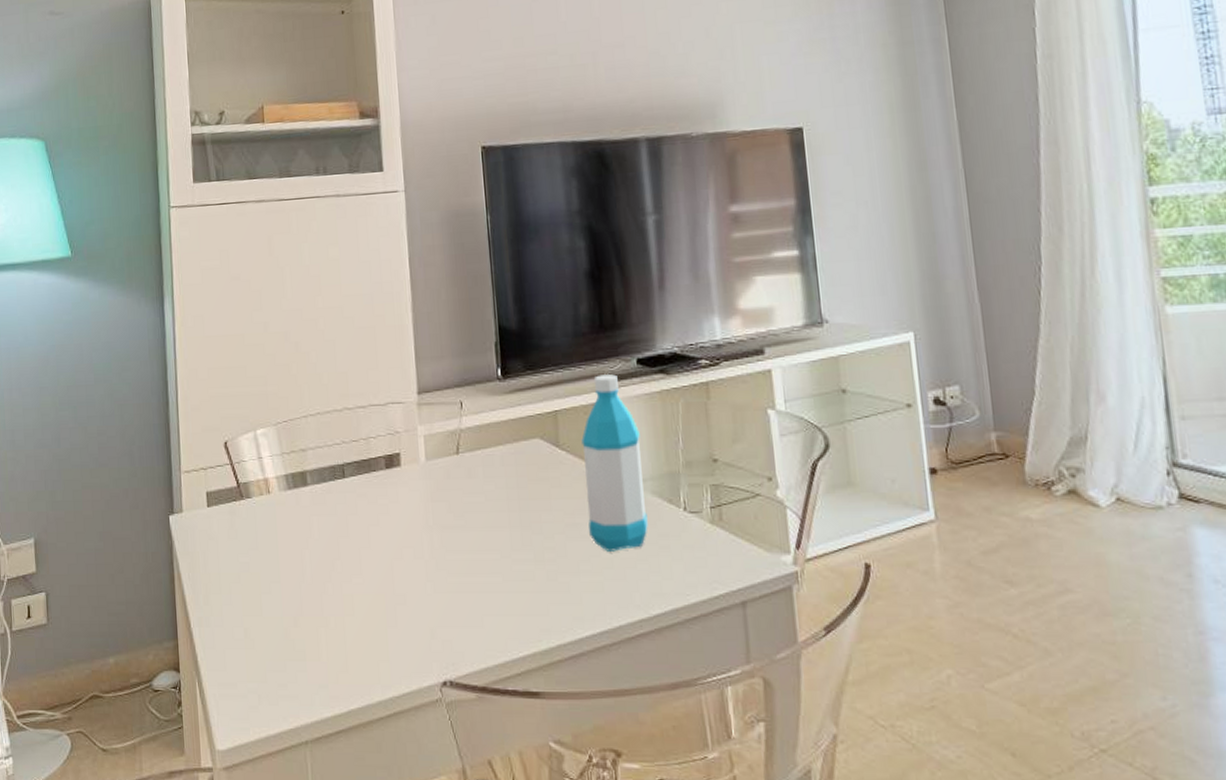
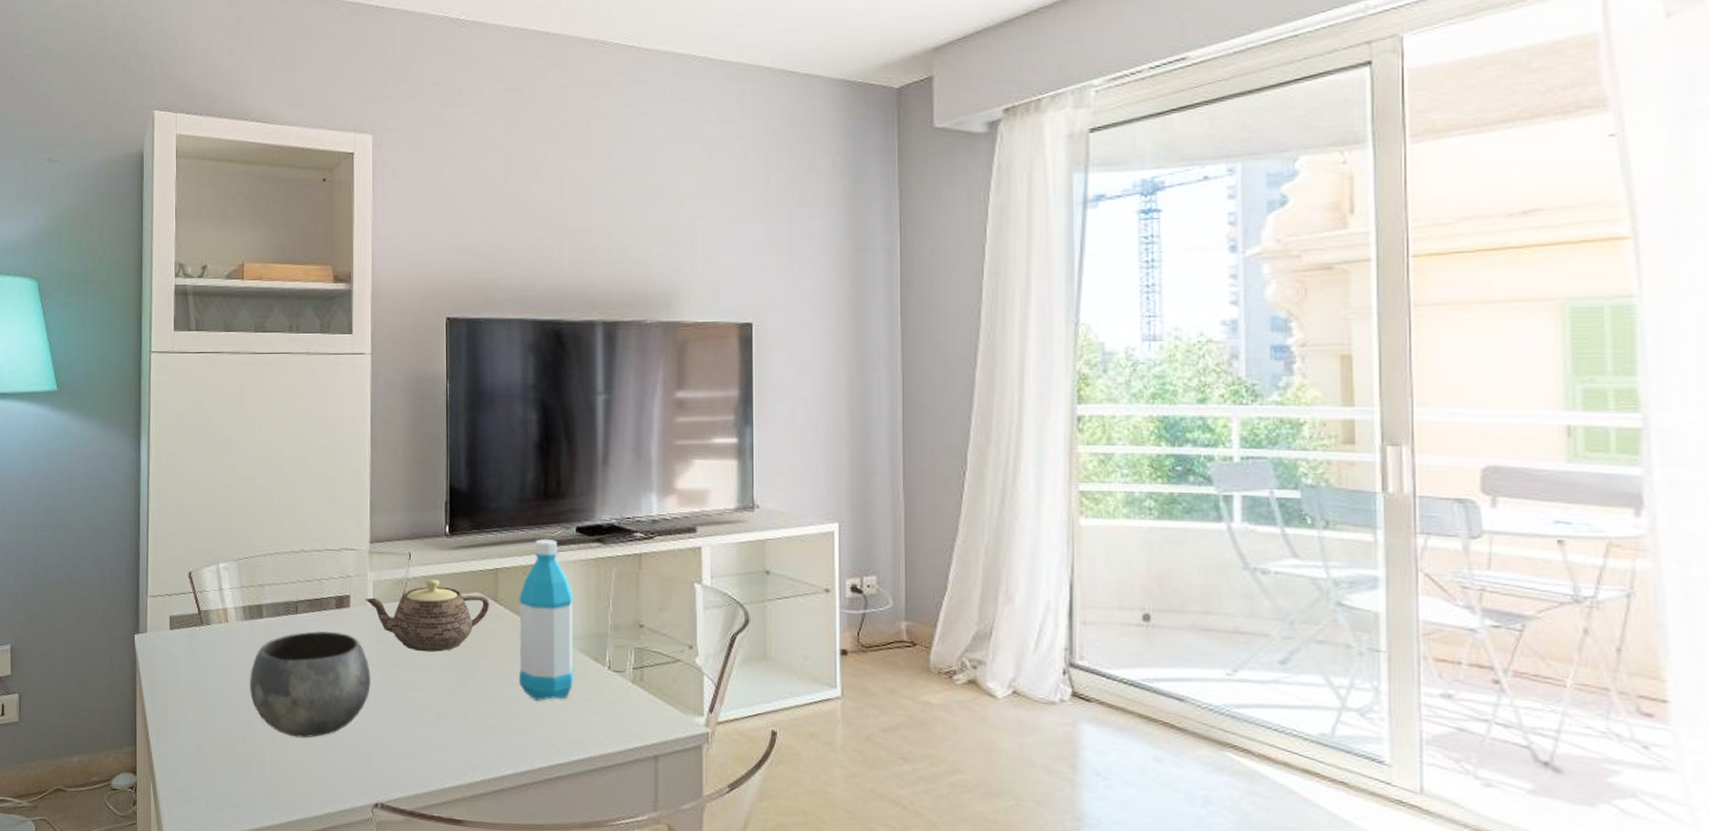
bowl: none [297,495,429,615] -> present [249,631,371,738]
teapot: none [417,428,552,509] -> present [365,579,490,652]

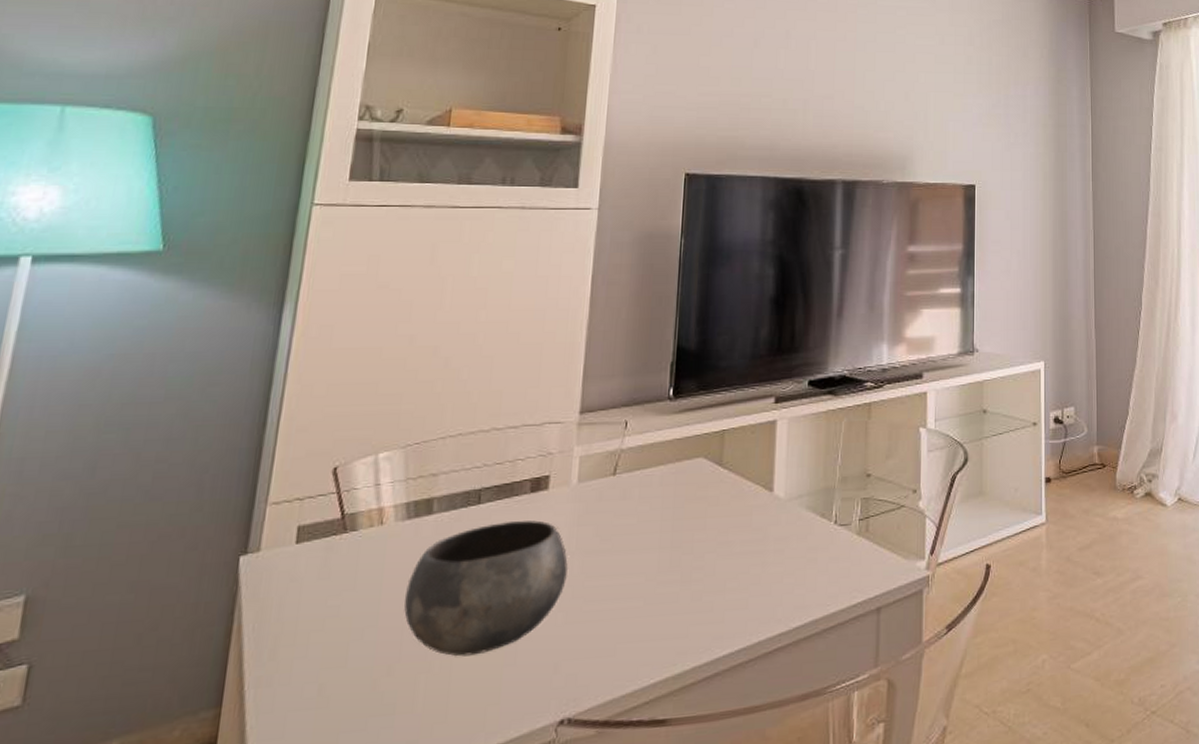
teapot: present [365,579,490,652] -> none [568,448,714,531]
water bottle: present [519,538,574,701] -> none [741,394,803,568]

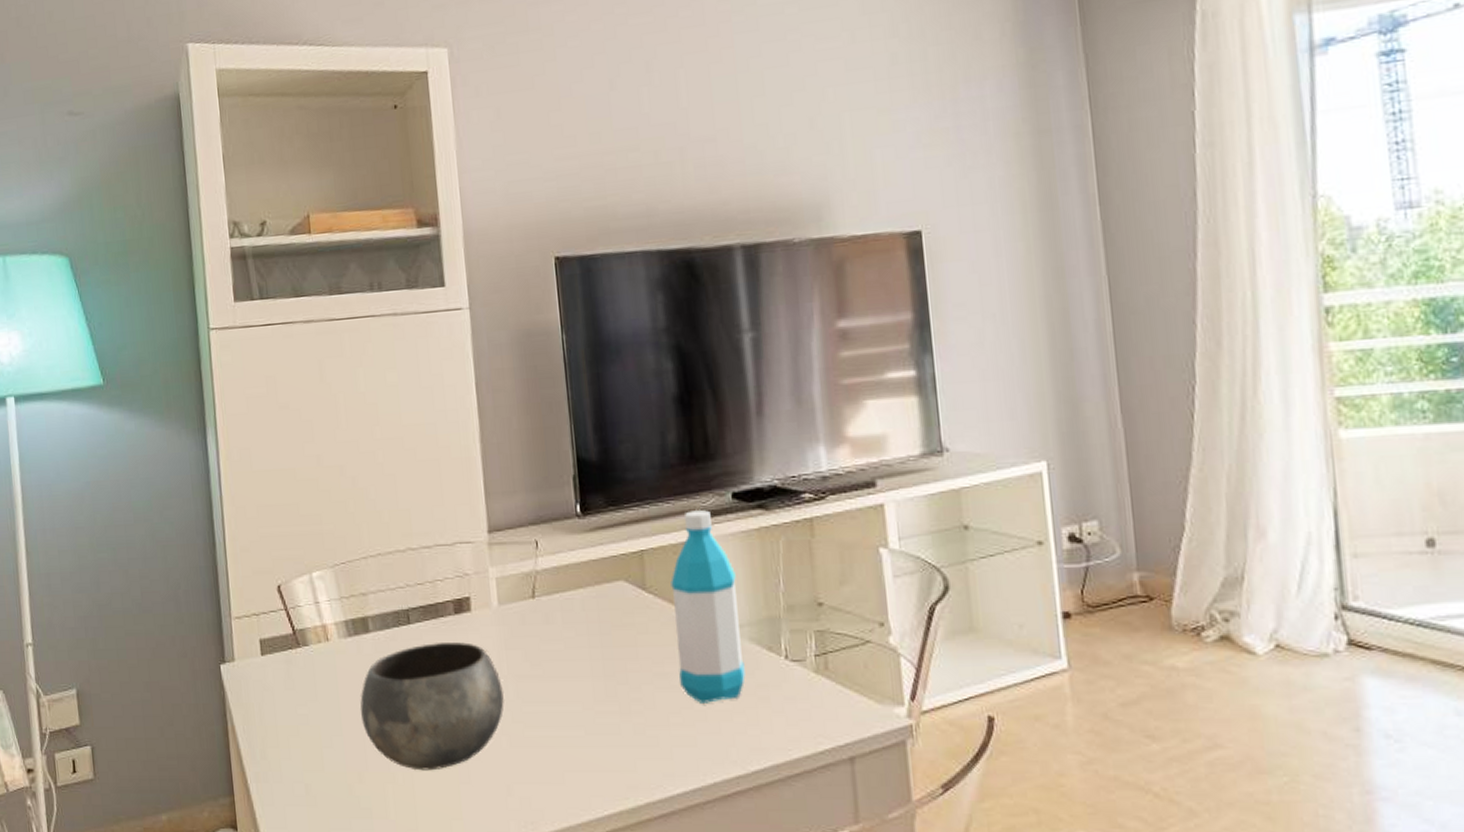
water bottle: none [741,394,803,568] -> present [670,509,746,703]

